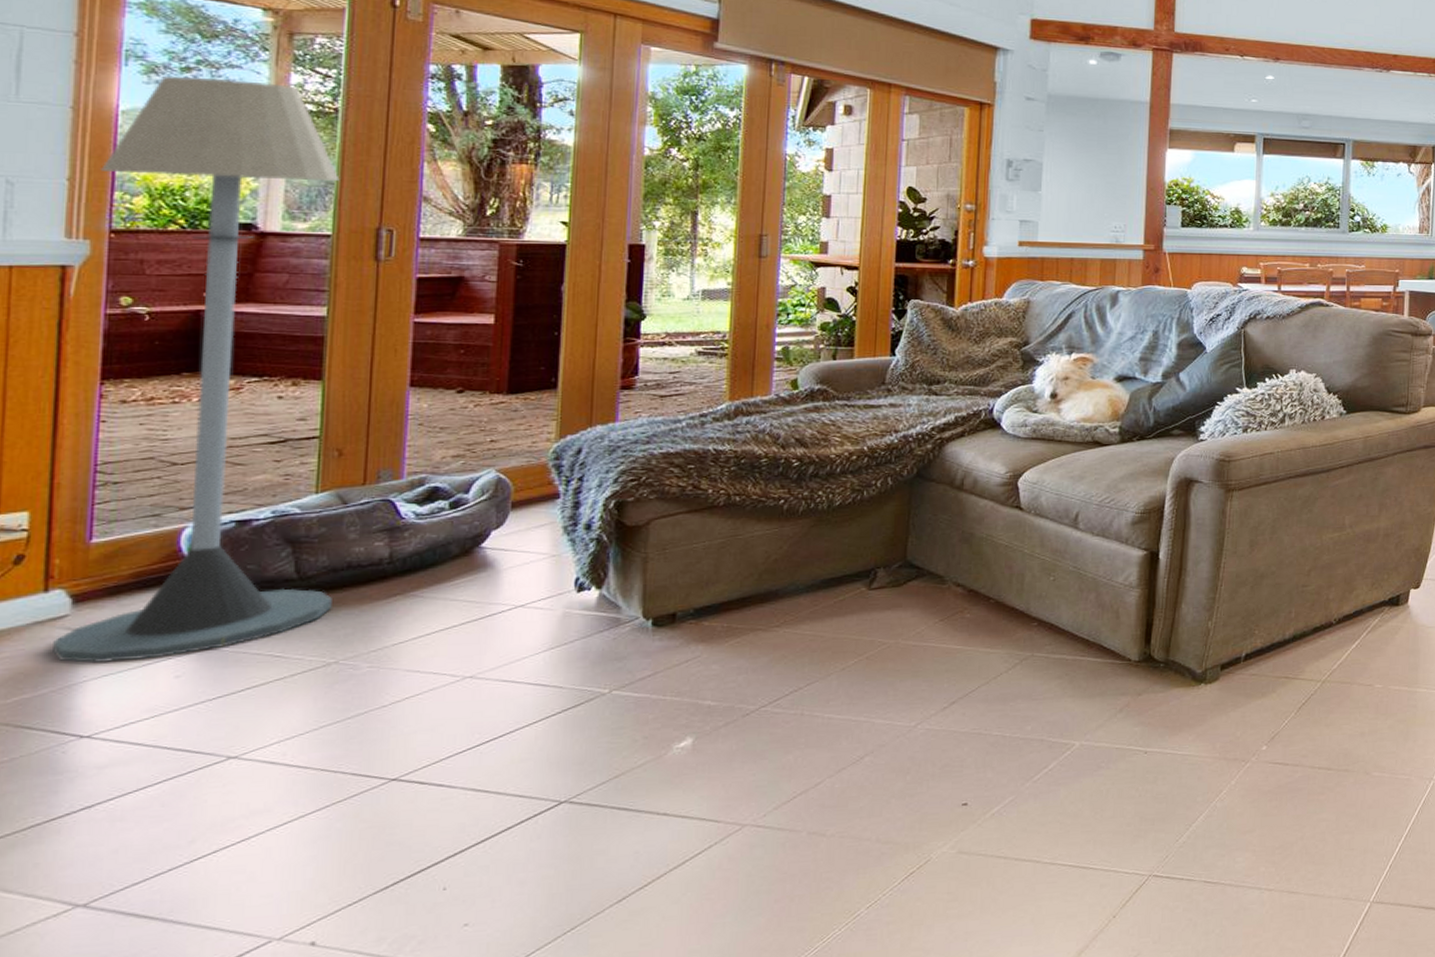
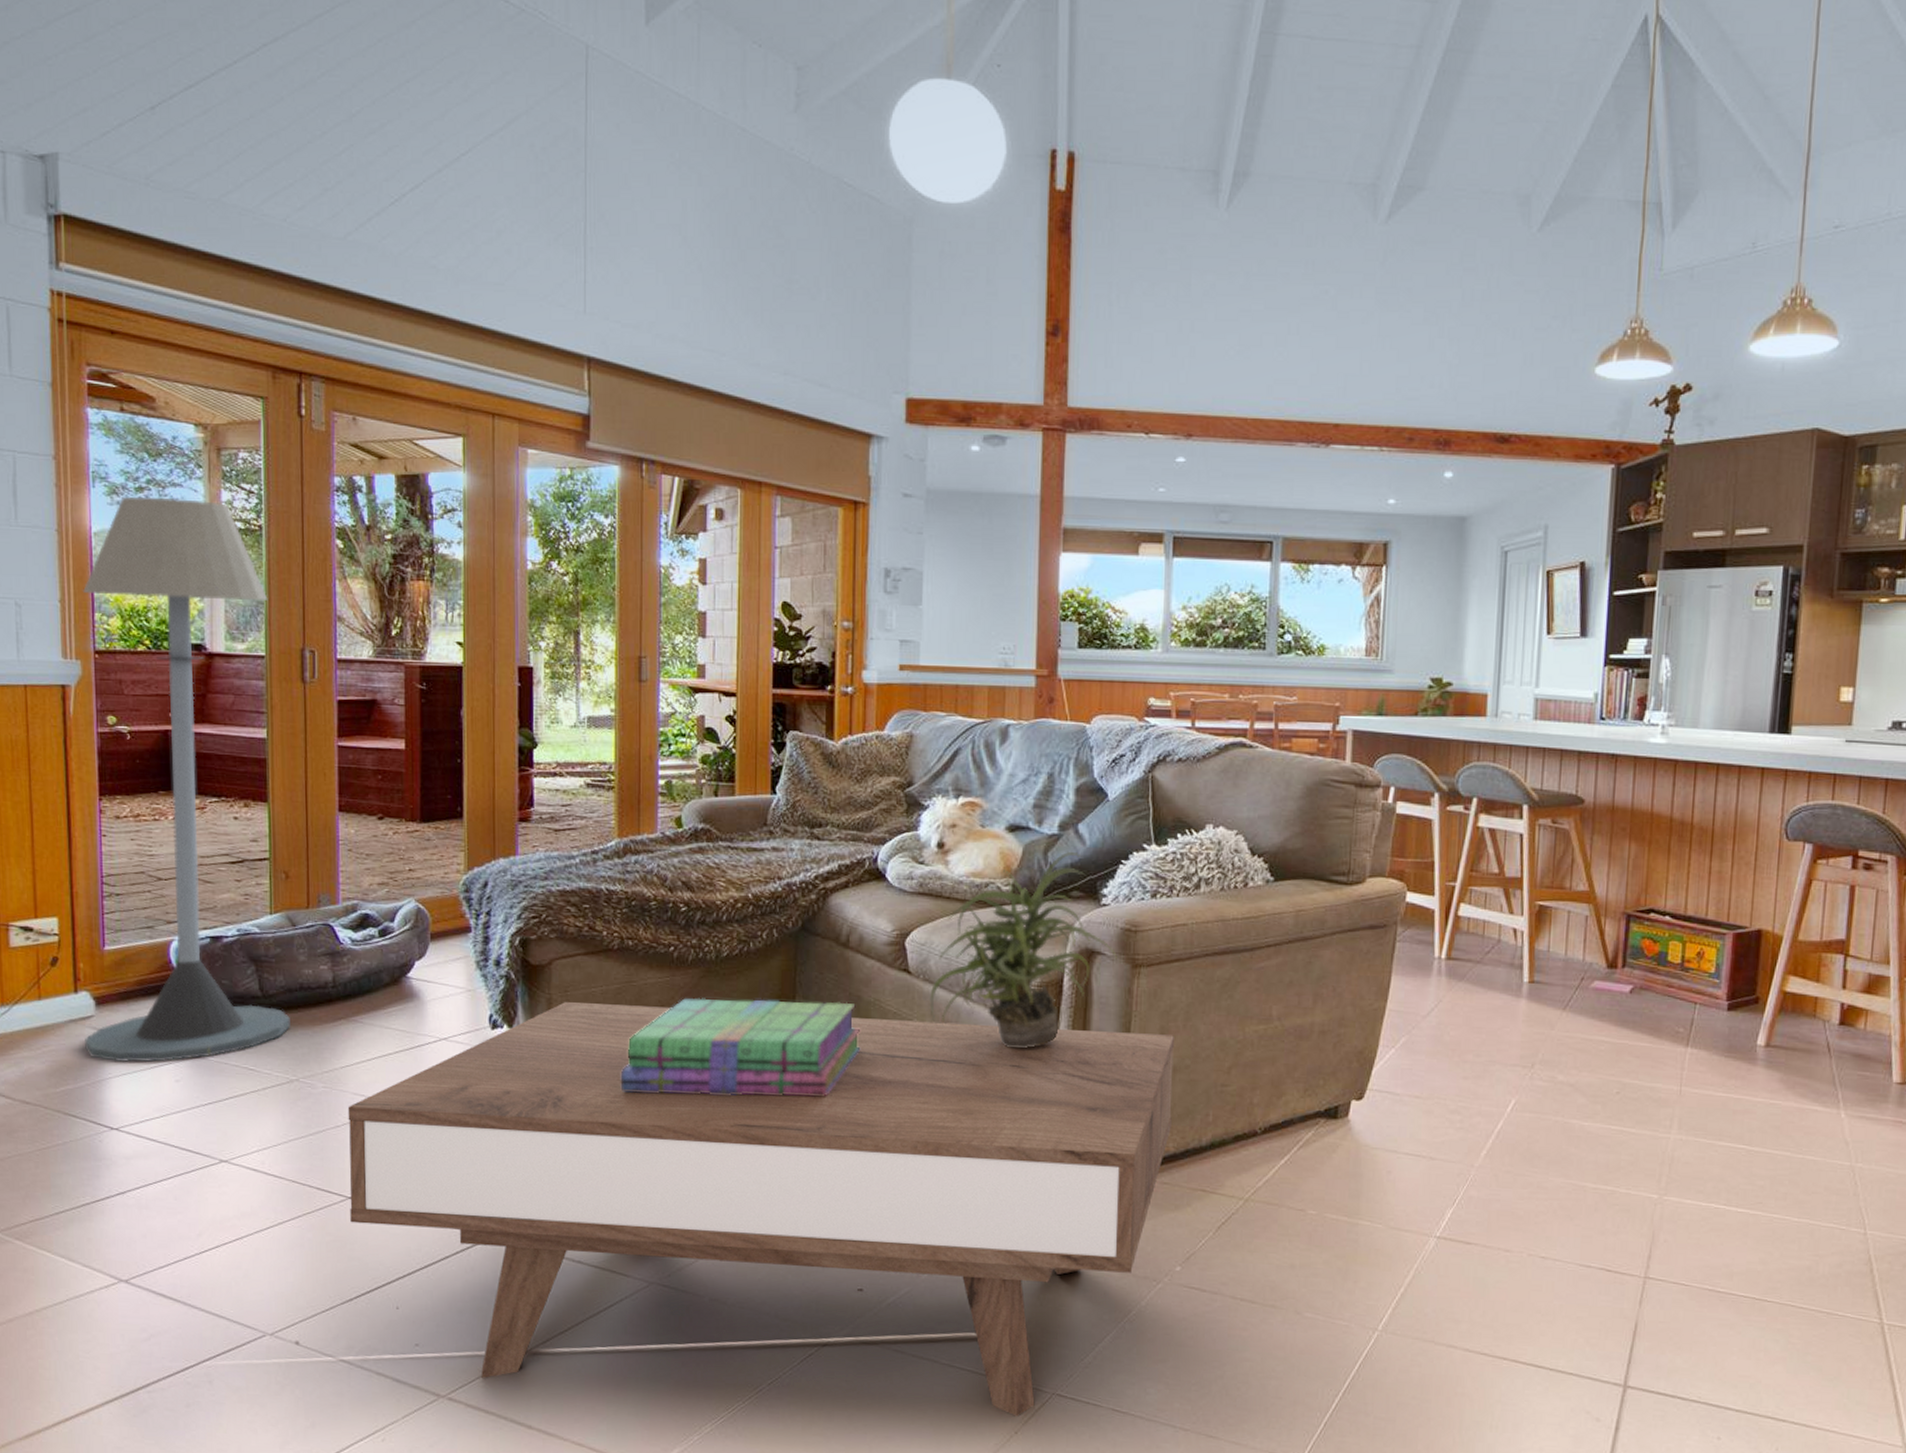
coffee table: none [392,547,1262,948] -> present [347,1002,1174,1417]
stack of books: none [720,539,973,642] -> present [620,998,861,1096]
potted plant: none [1040,396,1213,569] -> present [929,851,1117,1049]

